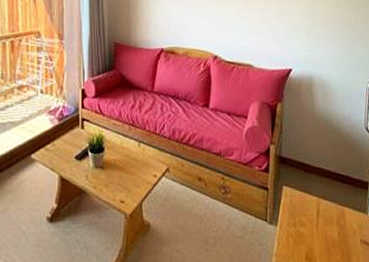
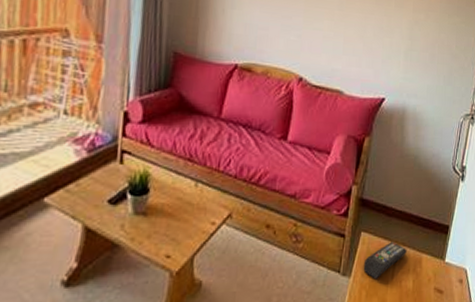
remote control: none [288,195,329,229] -> present [363,241,407,280]

